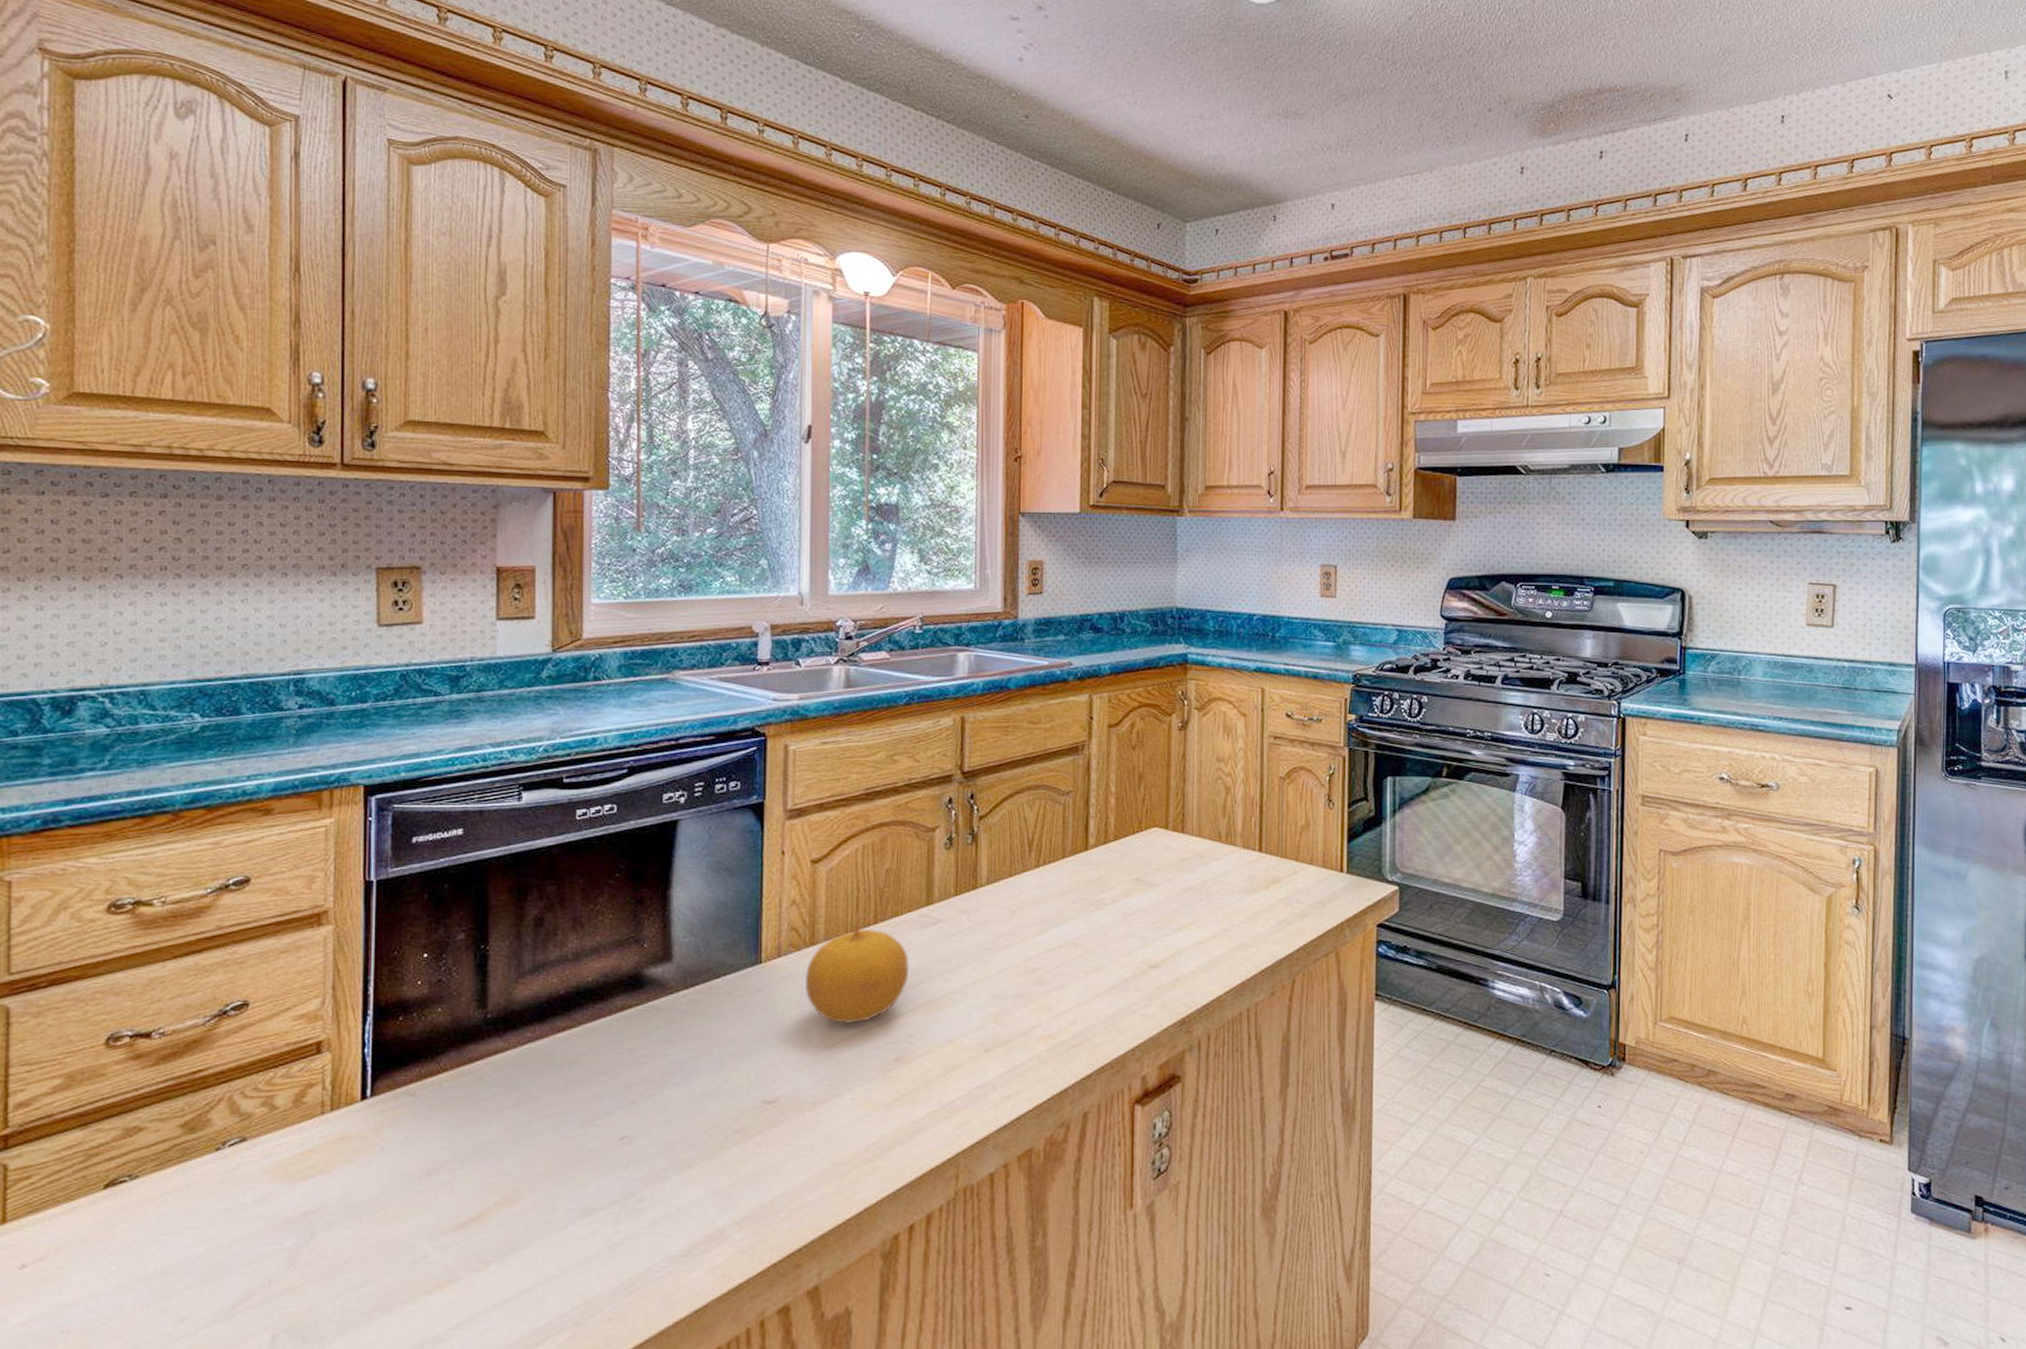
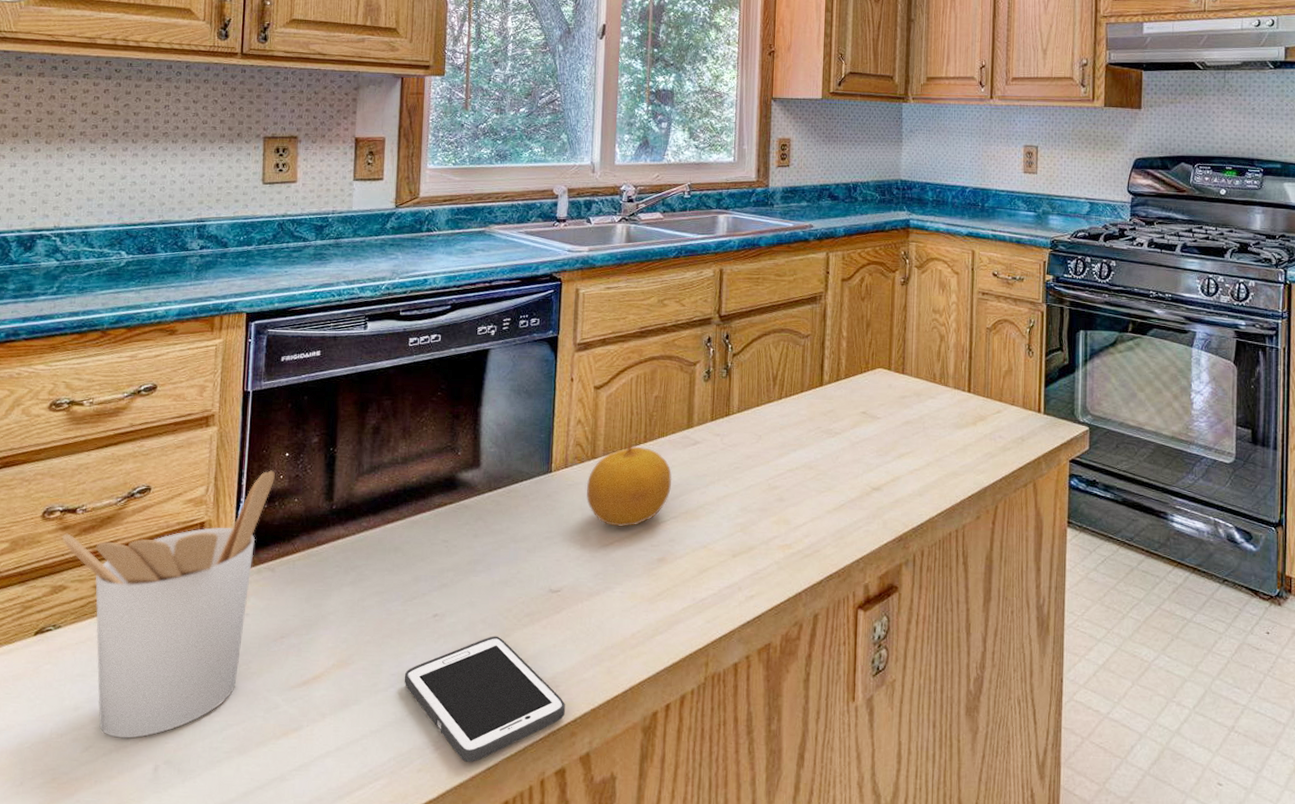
utensil holder: none [133,975,411,1305] -> present [62,470,275,739]
cell phone: none [586,1158,787,1306] -> present [404,636,565,762]

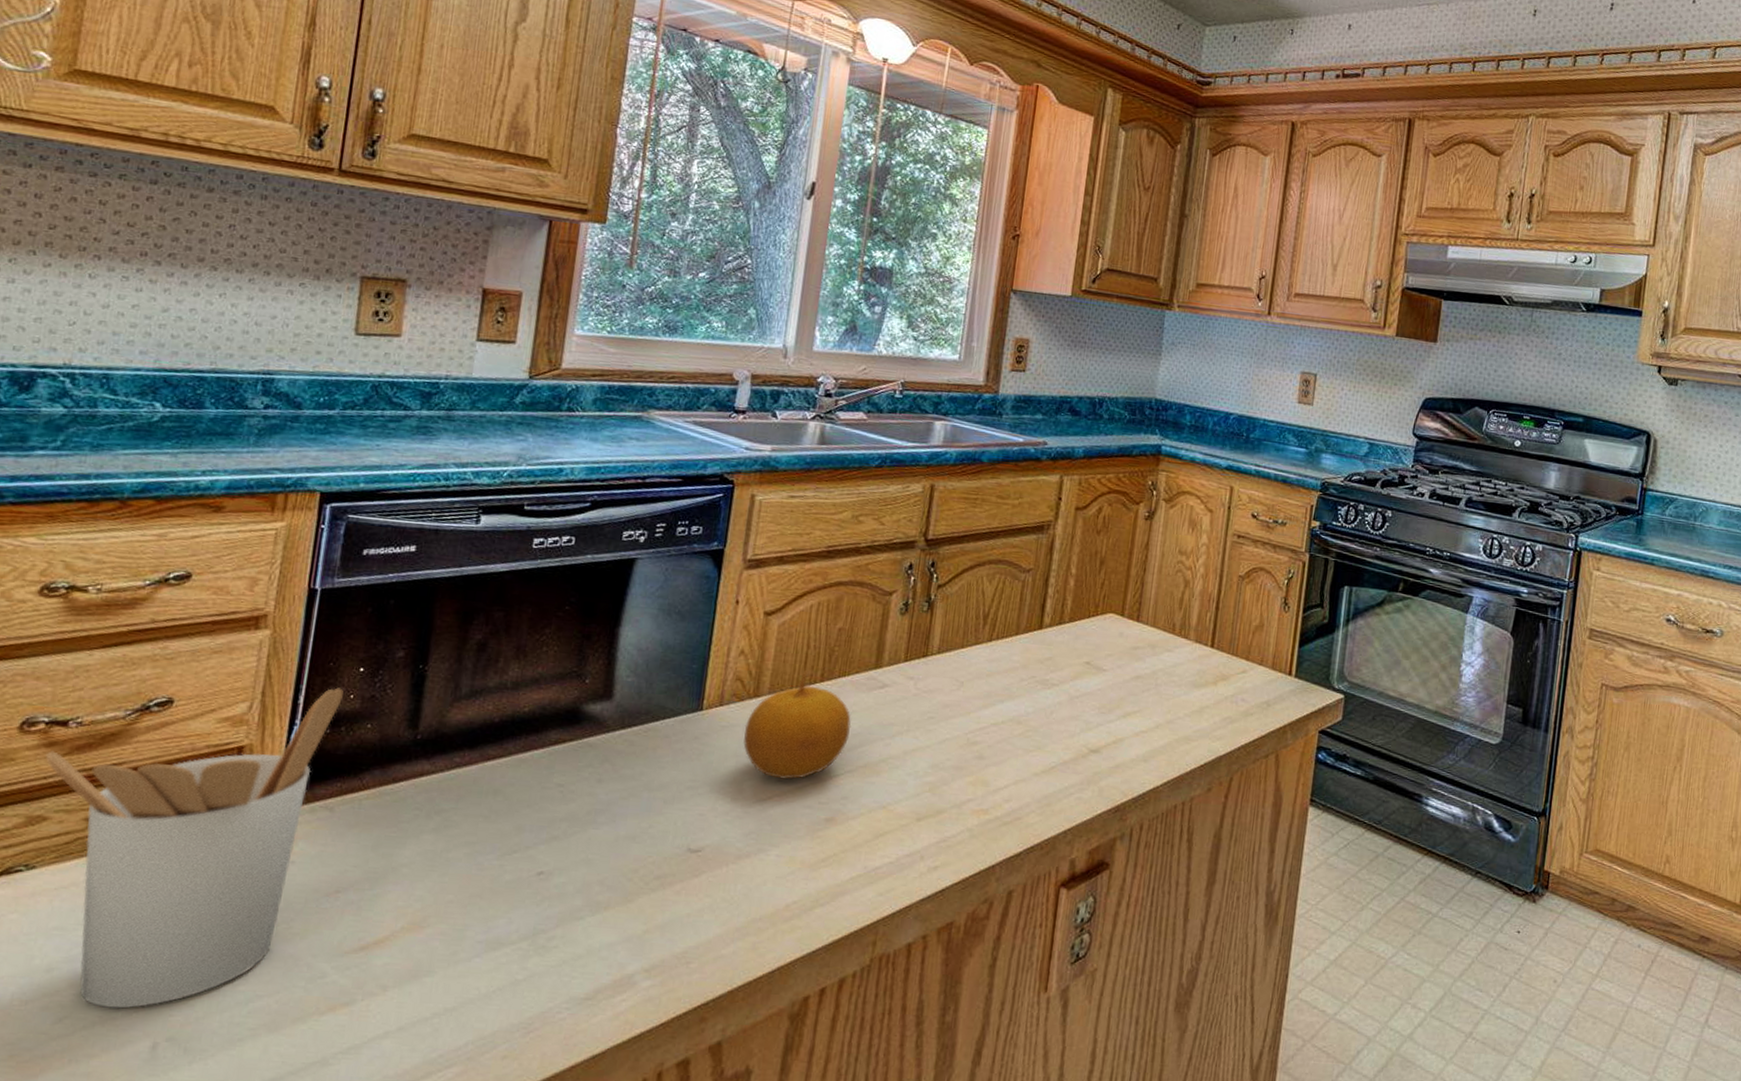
cell phone: present [404,636,565,762] -> none [493,900,696,1049]

